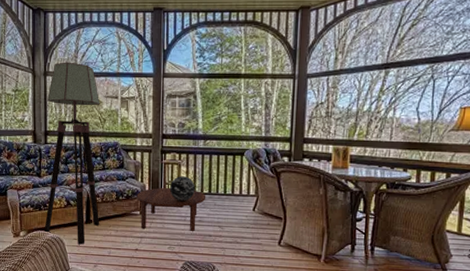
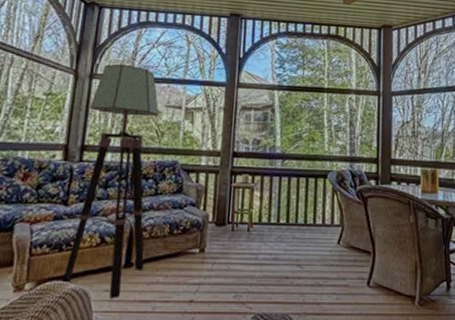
coffee table: present [136,187,206,231] -> none [196,217,283,273]
decorative globe: present [170,176,195,202] -> none [239,203,270,235]

